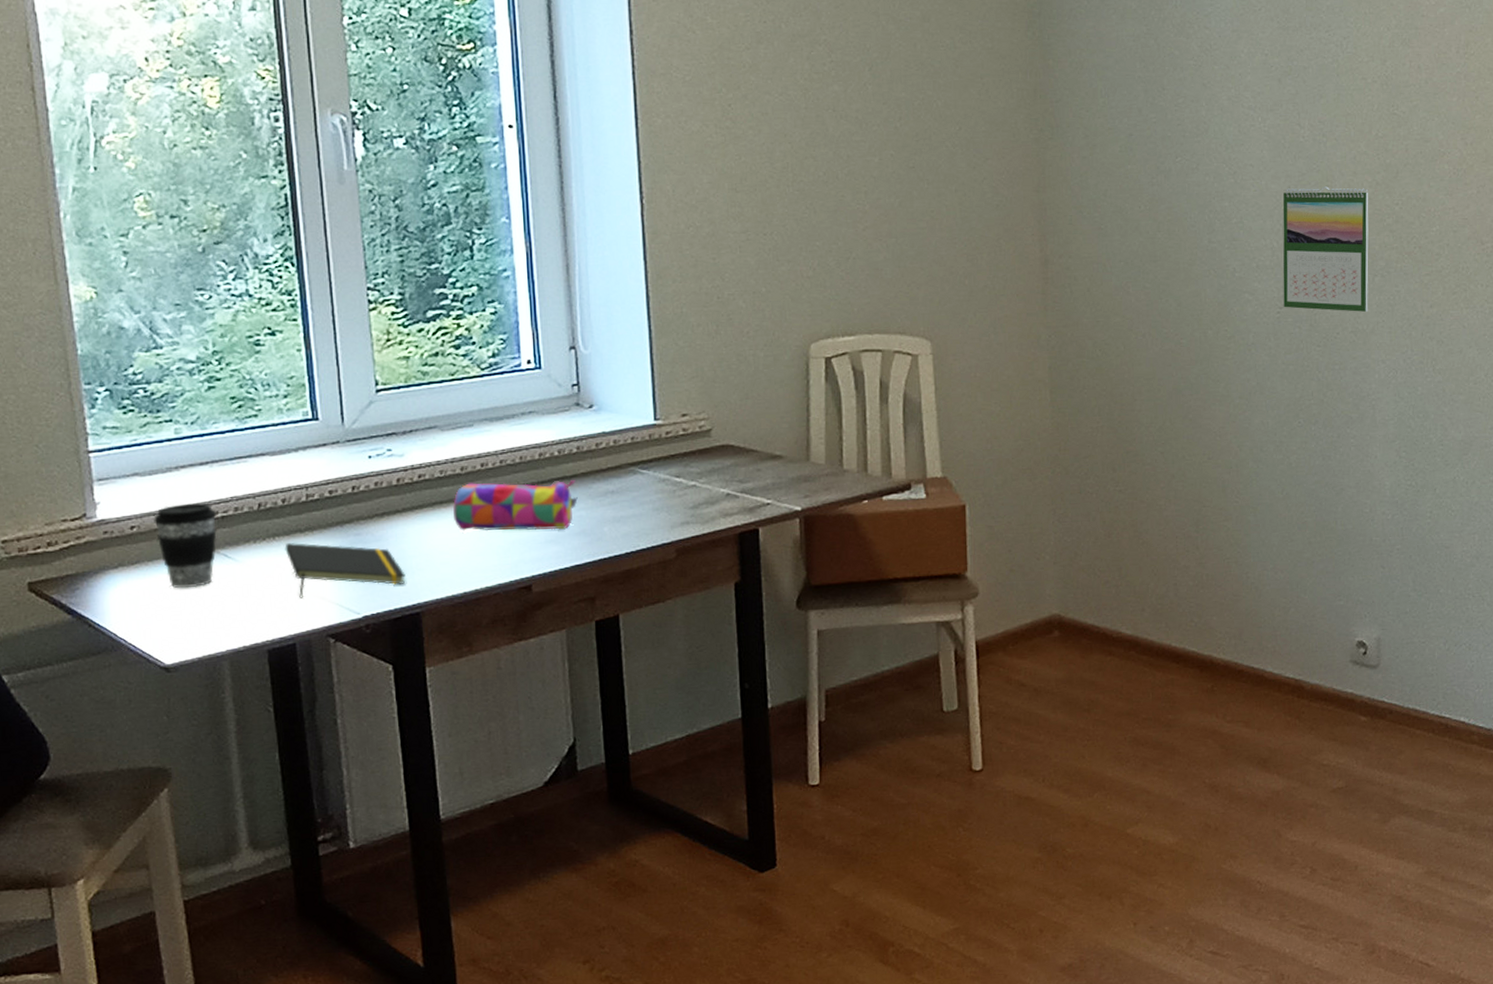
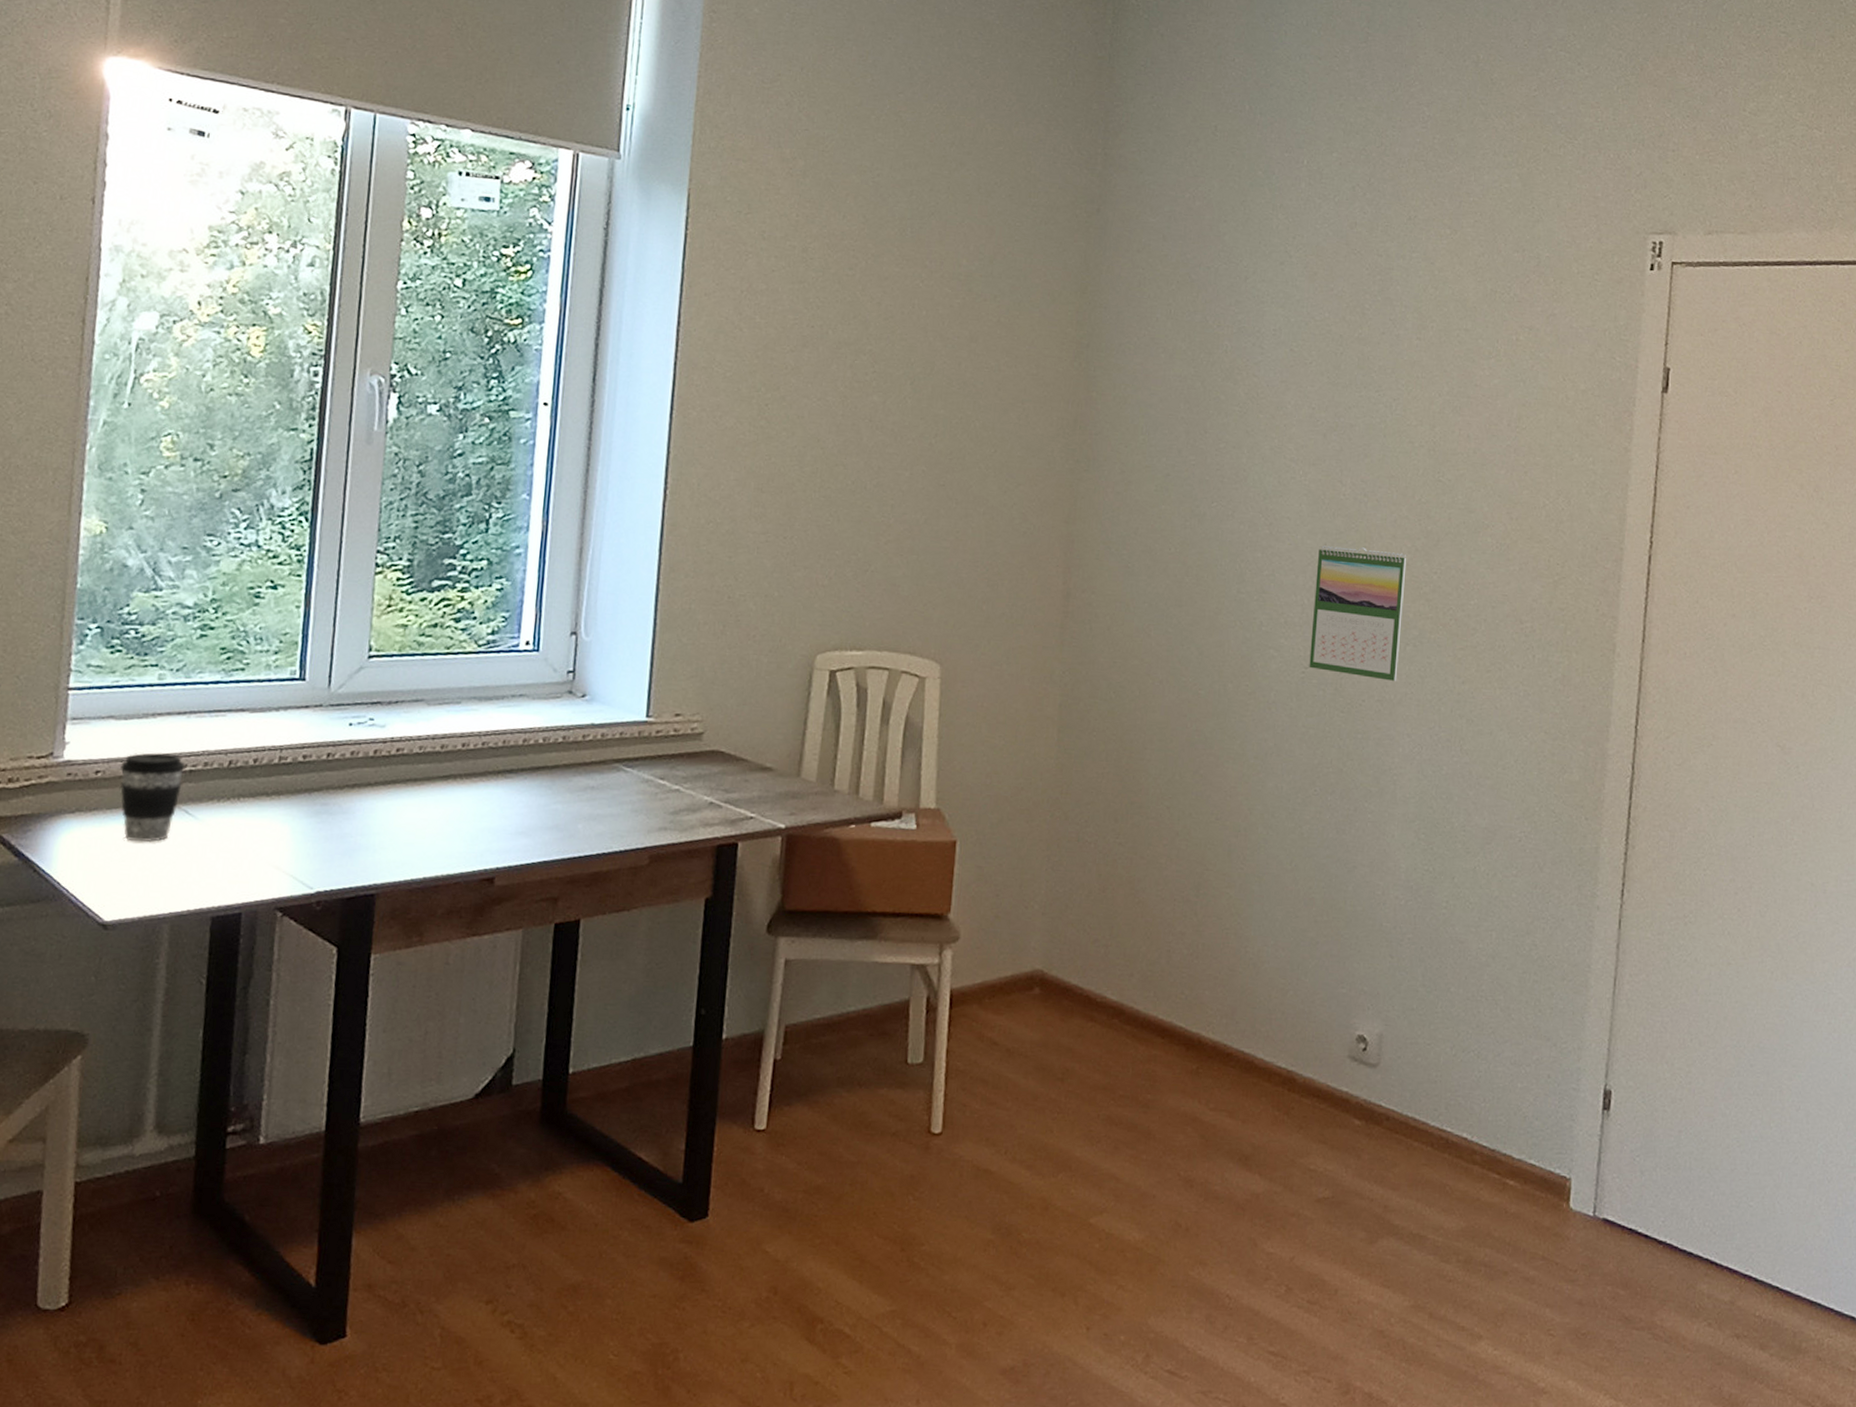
notepad: present [285,543,406,598] -> none [247,806,367,866]
pencil case: present [452,480,578,531] -> none [425,762,557,822]

